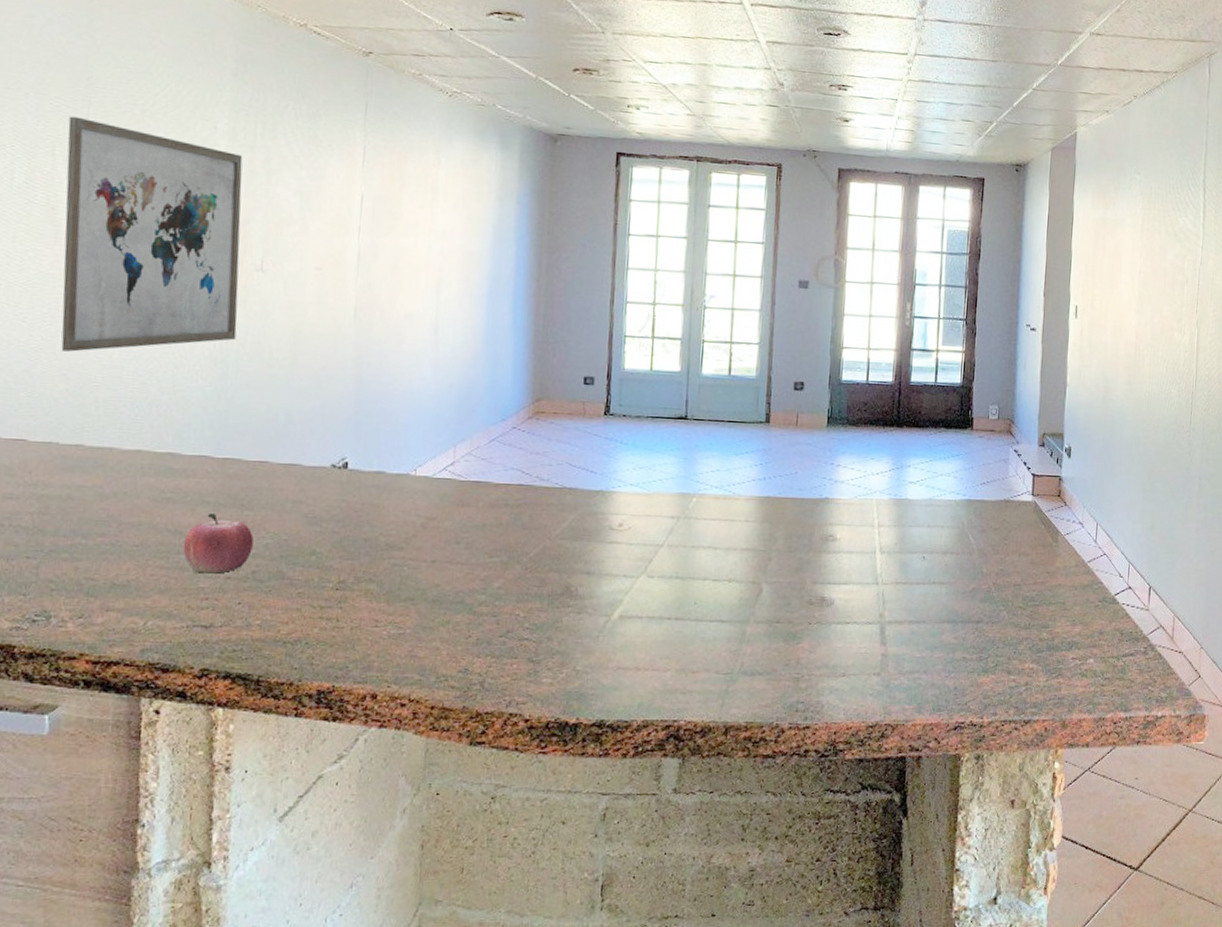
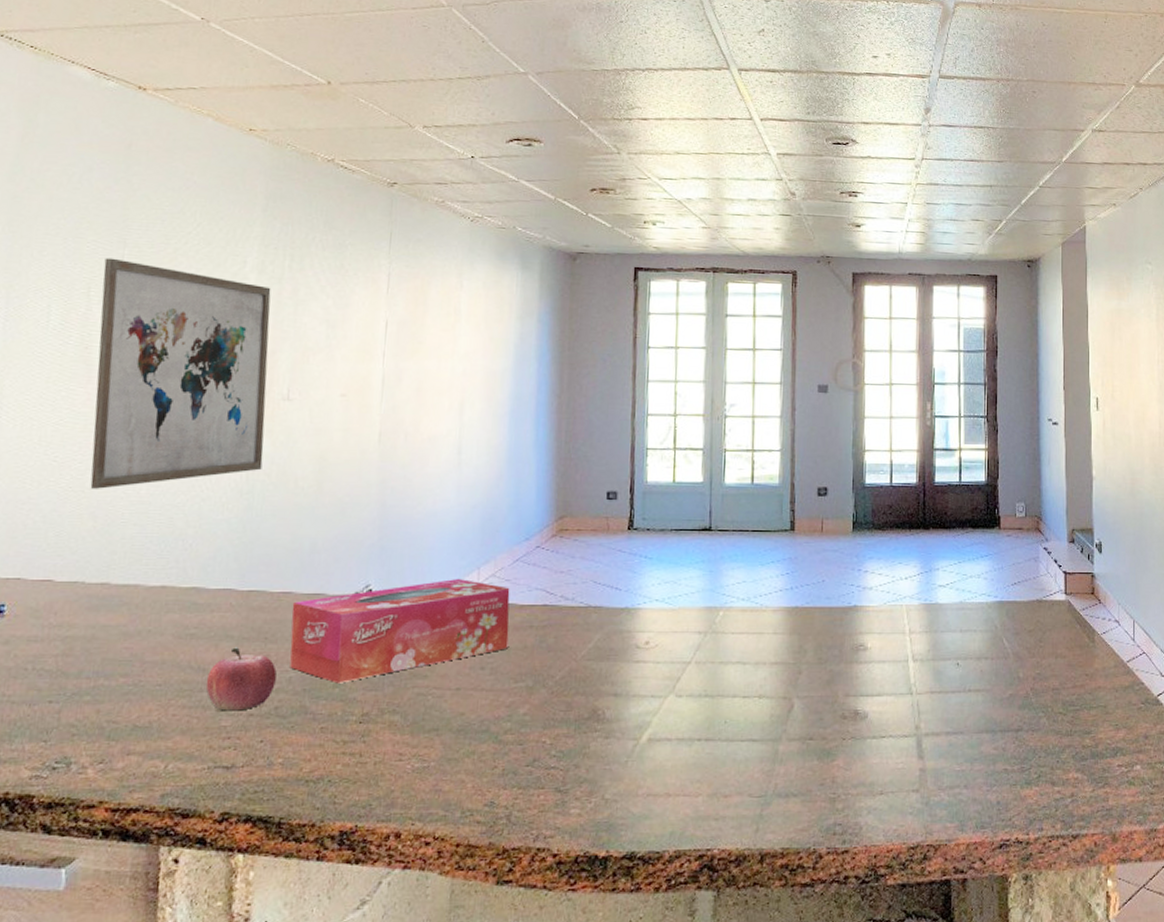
tissue box: none [266,455,486,552] -> present [290,579,510,684]

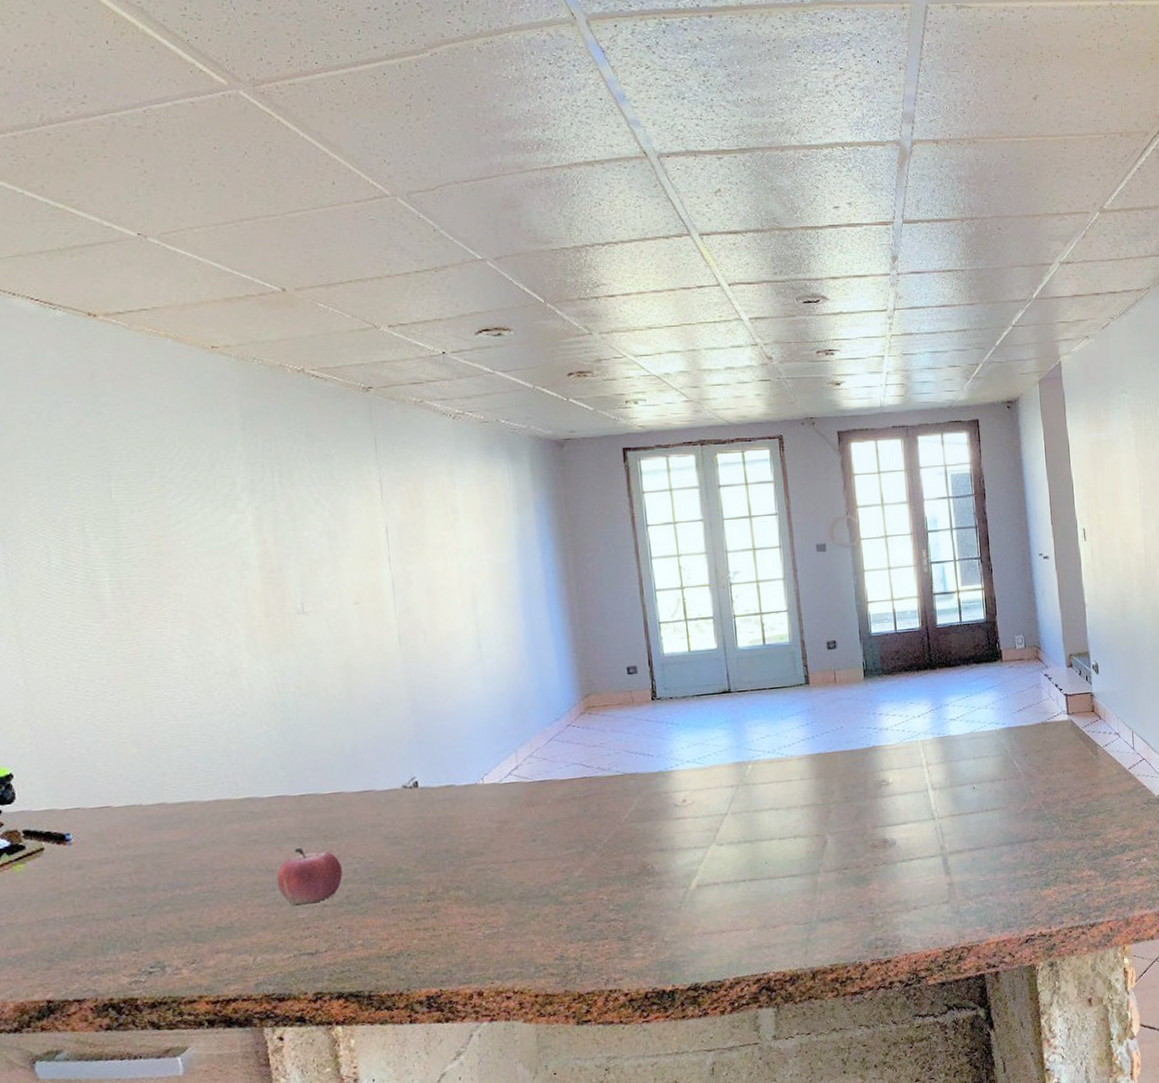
wall art: present [90,257,271,489] -> none [92,492,291,718]
tissue box: present [290,579,510,684] -> none [344,762,555,869]

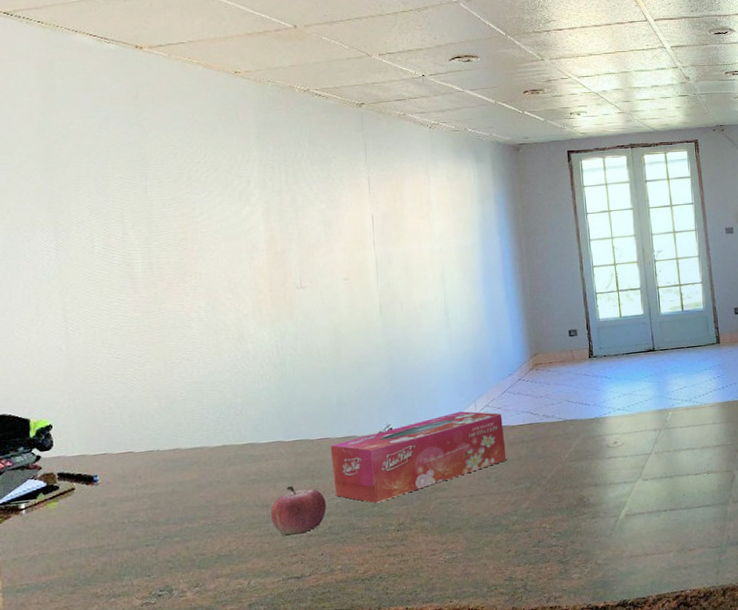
tissue box: none [344,762,555,869] -> present [330,411,507,503]

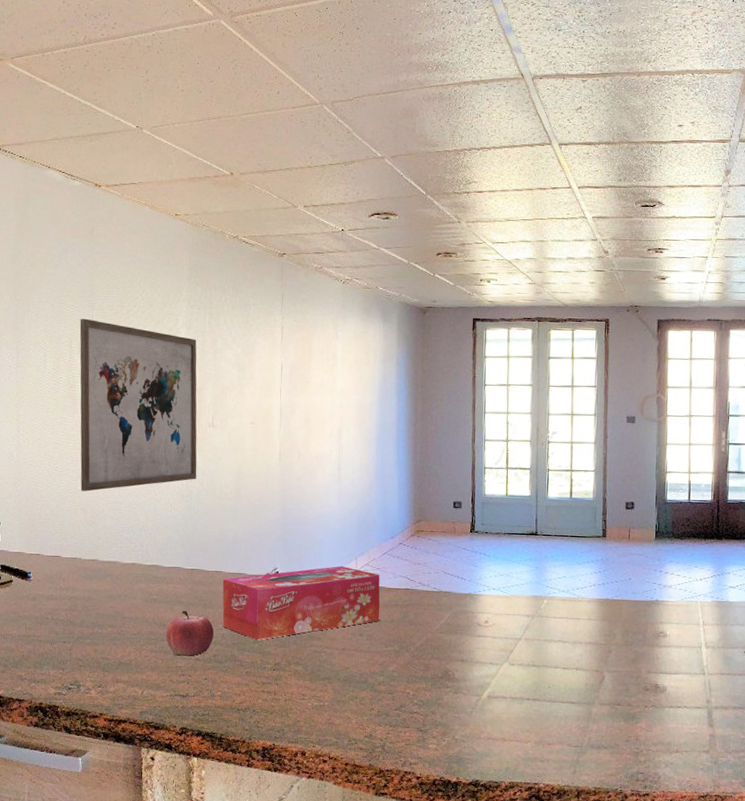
wall art: none [131,190,289,377] -> present [79,318,197,491]

